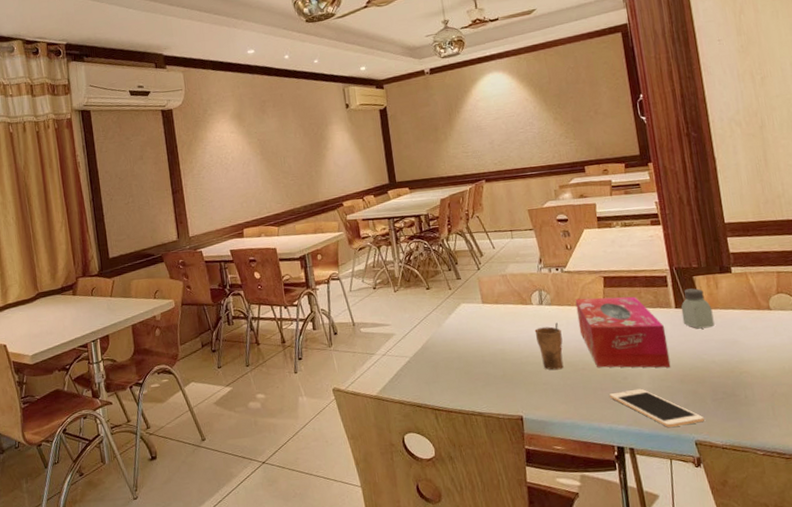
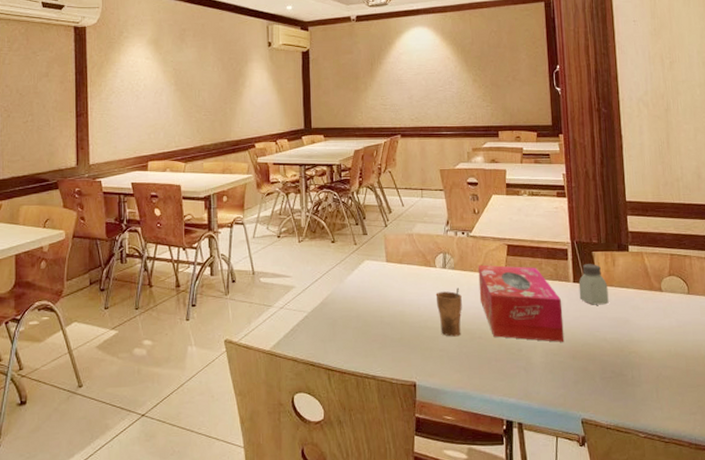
cell phone: present [609,388,704,427] -> none [503,361,592,403]

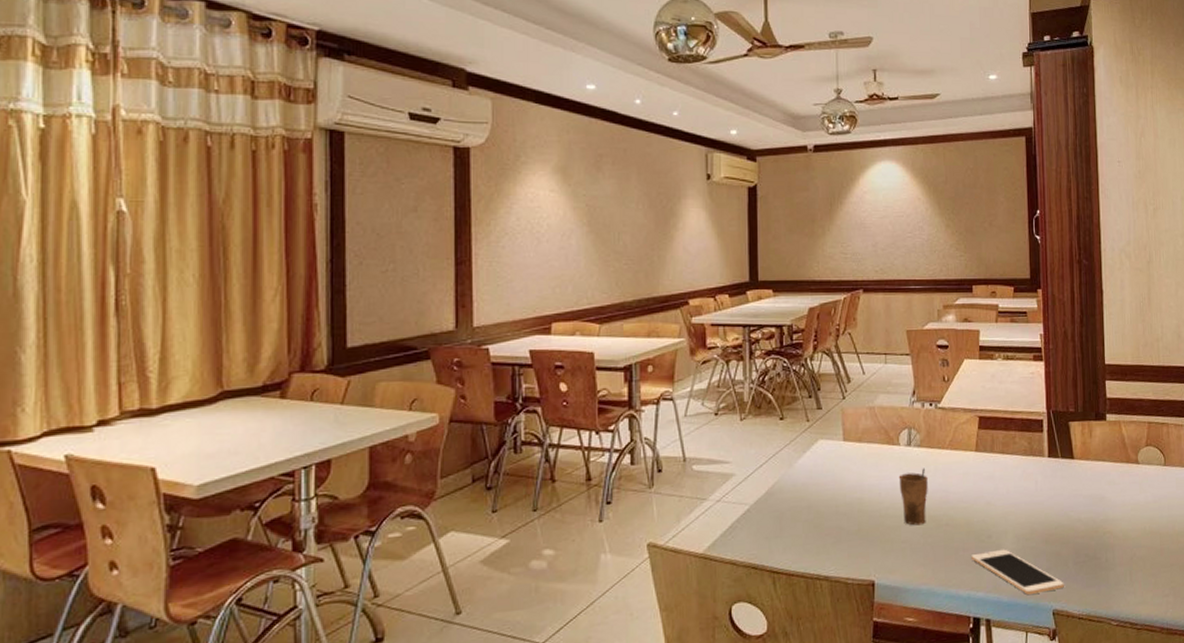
tissue box: present [478,264,565,342] -> none [946,440,1037,526]
cell phone: none [503,361,592,403] -> present [971,549,1064,594]
saltshaker: present [578,264,609,305] -> none [1053,435,1084,482]

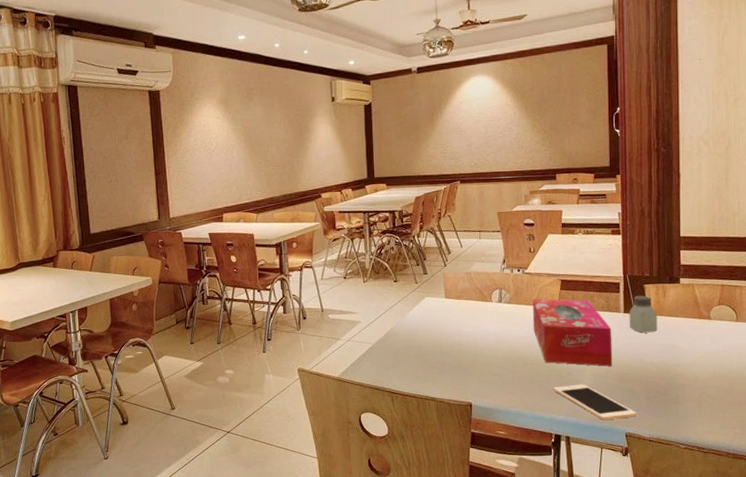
cup: present [898,468,928,526] -> none [491,319,516,363]
tissue box: none [946,440,1037,526] -> present [532,298,613,367]
saltshaker: none [1053,435,1084,482] -> present [629,295,658,333]

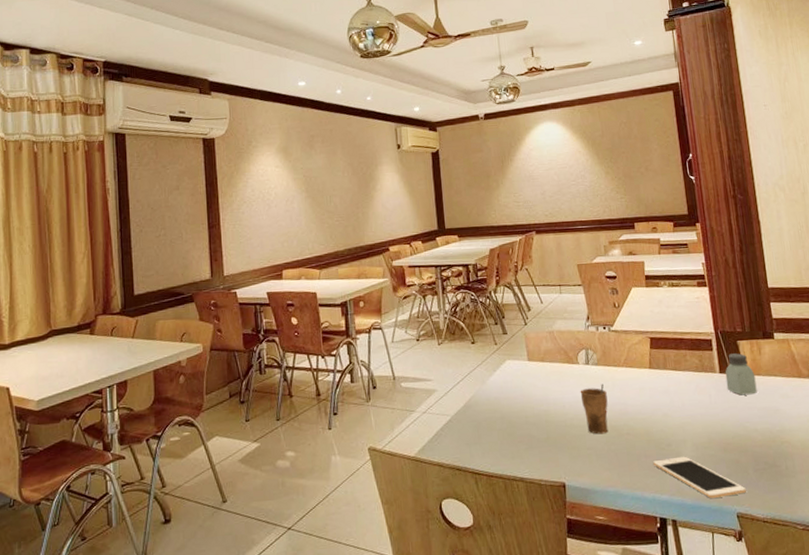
cup: none [491,319,516,363] -> present [580,383,608,435]
tissue box: present [532,298,613,367] -> none [621,359,714,435]

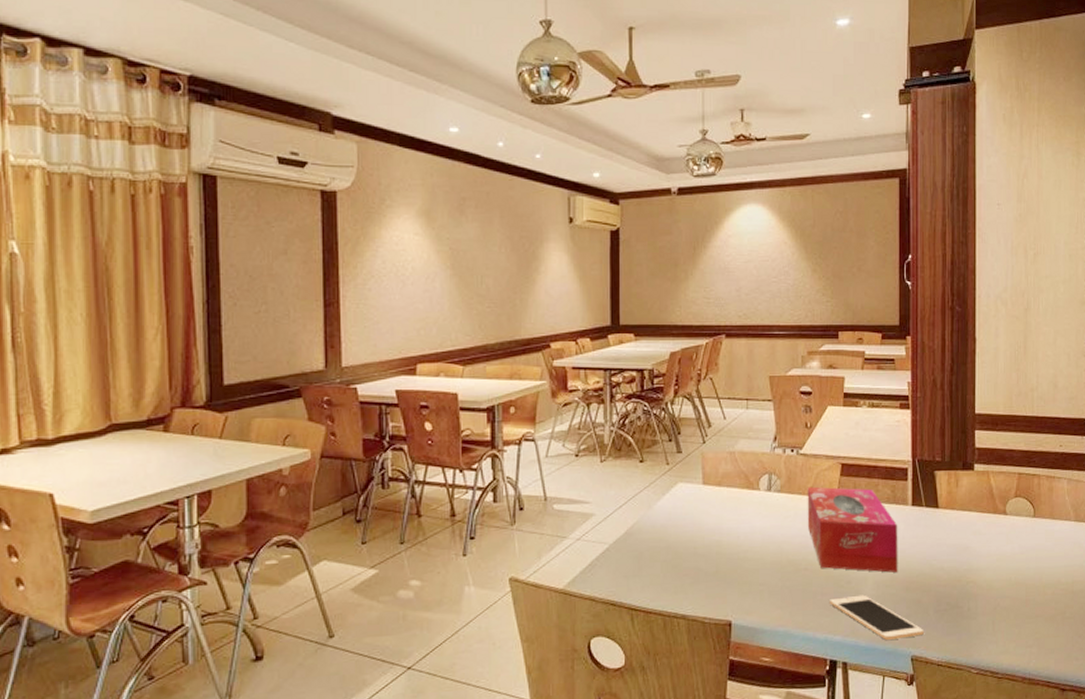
cup: present [580,383,608,435] -> none [758,513,787,569]
tissue box: none [621,359,714,435] -> present [807,486,898,573]
saltshaker: present [725,353,757,396] -> none [917,485,949,531]

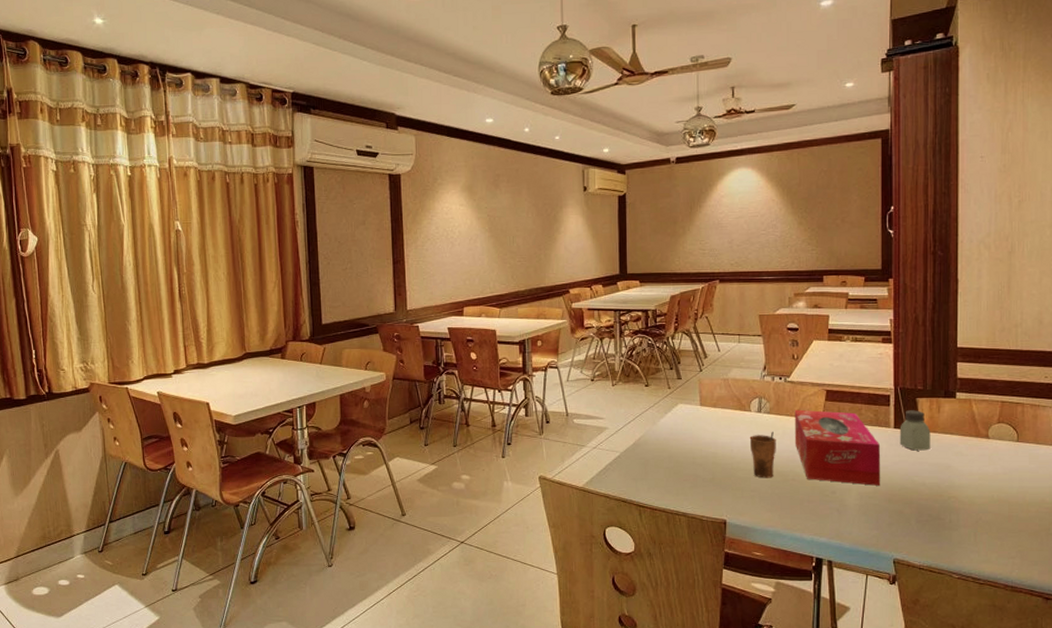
cup: none [758,513,787,569] -> present [749,431,776,478]
cell phone: present [830,594,924,640] -> none [816,504,906,544]
saltshaker: none [917,485,949,531] -> present [899,410,931,451]

